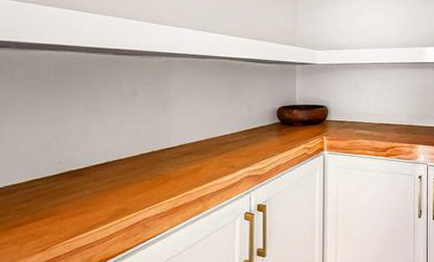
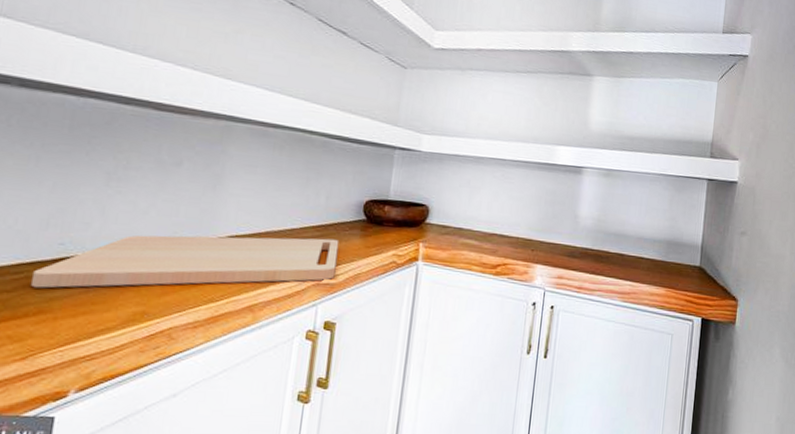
cutting board: none [42,140,262,197] -> present [31,235,339,289]

